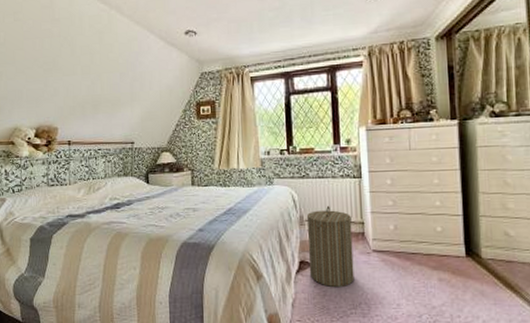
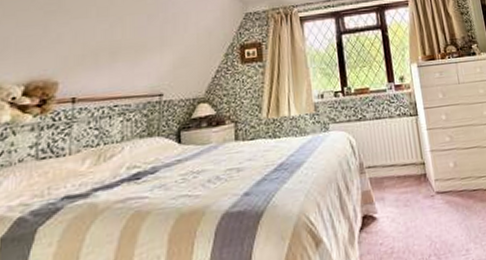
laundry hamper: present [306,206,354,288] -> none [366,149,421,242]

